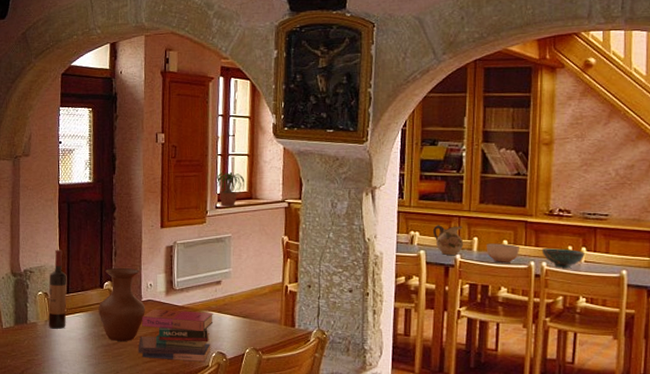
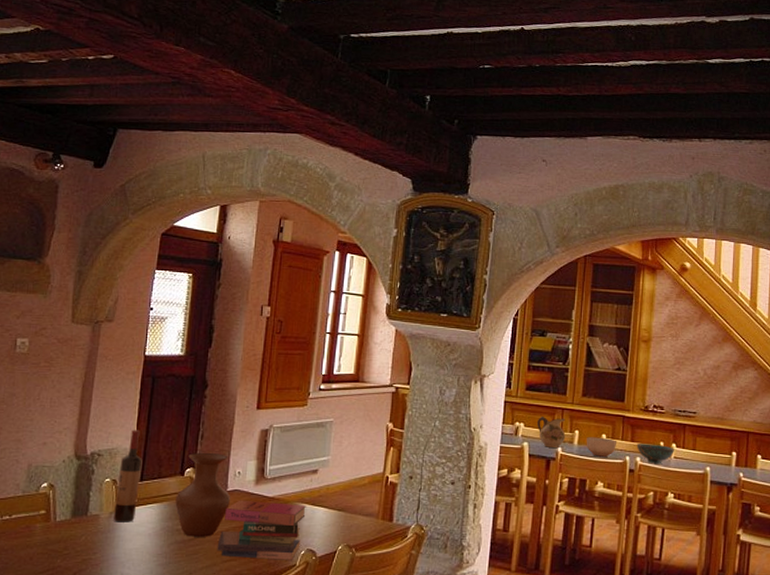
potted plant: present [215,171,245,206] -> none [320,351,353,389]

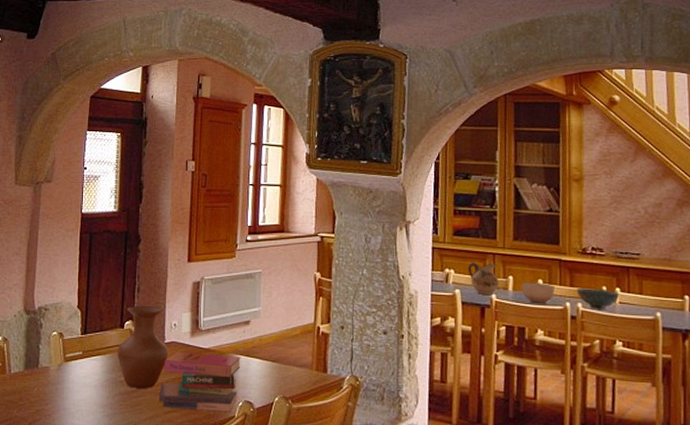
wine bottle: present [113,429,143,522] -> none [61,284,85,374]

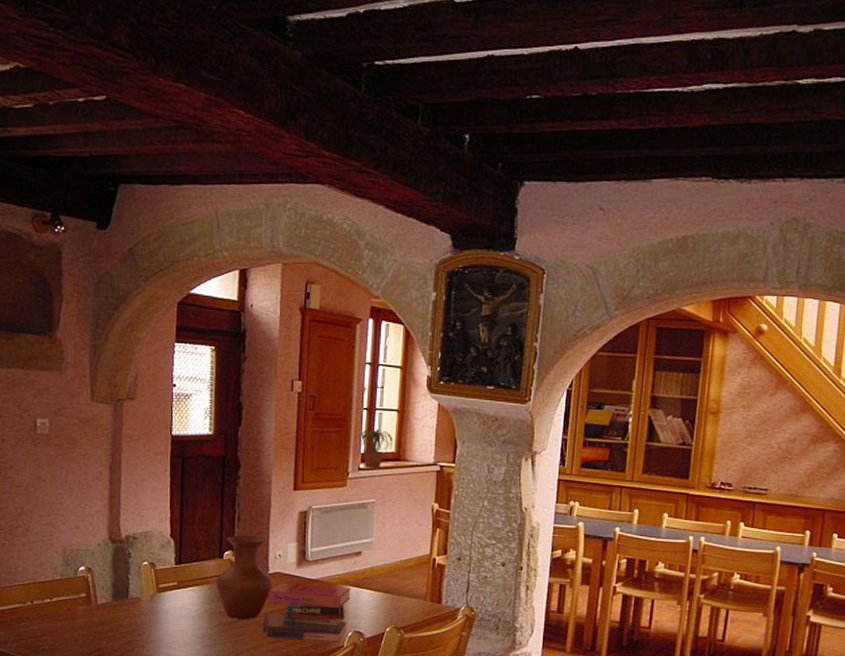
potted plant: none [245,202,277,239] -> present [358,428,393,468]
pitcher: present [467,262,499,296] -> none [593,495,624,529]
bowl: present [521,282,555,303] -> none [646,516,680,537]
decorative bowl: present [576,288,620,309] -> none [701,523,743,543]

